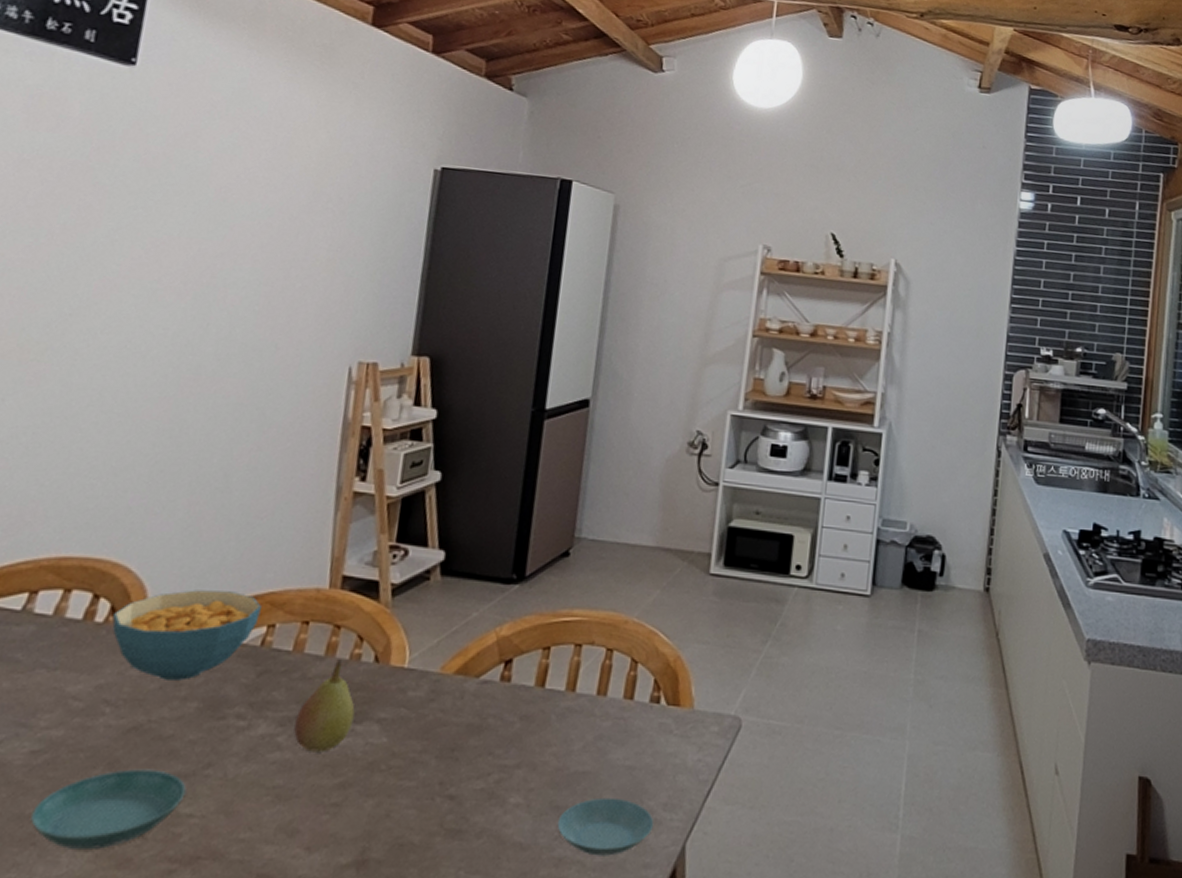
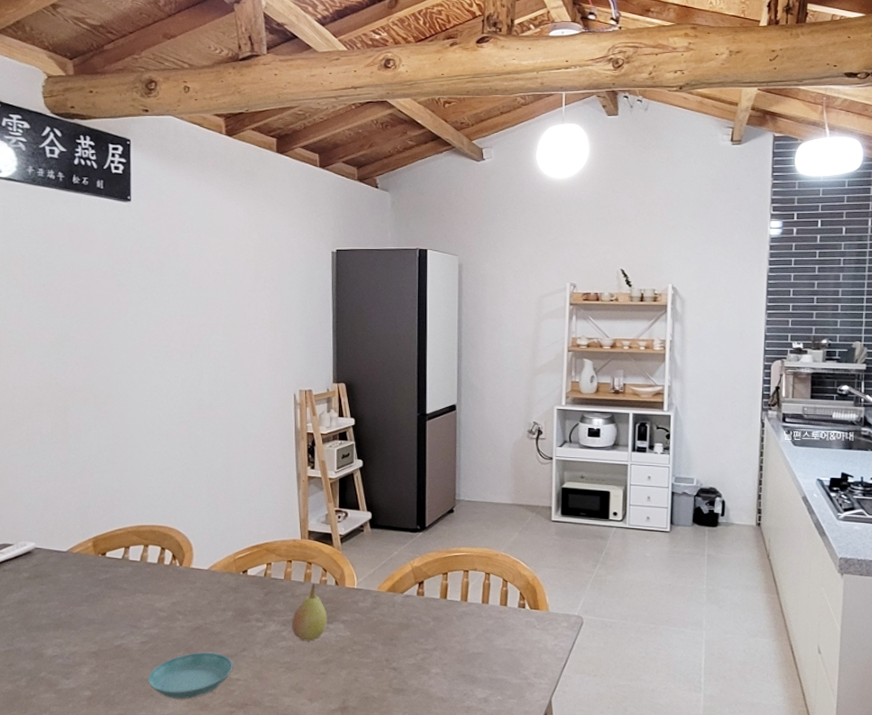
cereal bowl: present [112,590,261,681] -> none [175,543,261,599]
saucer: present [557,797,654,856] -> none [464,669,529,706]

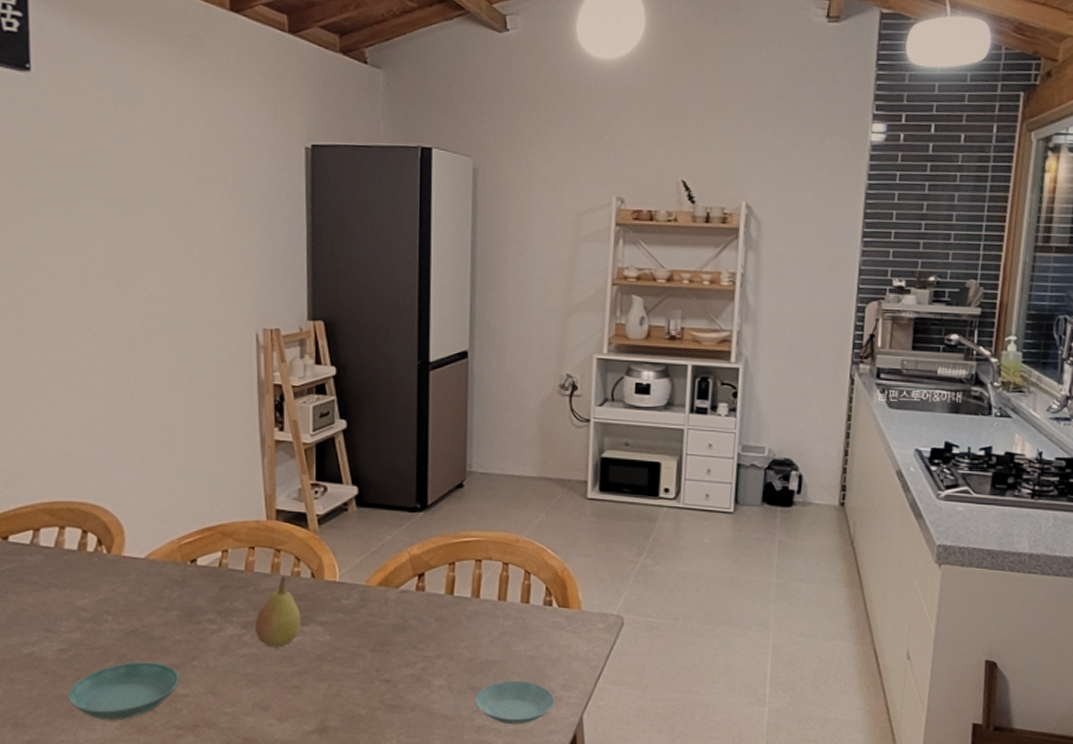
saucer: none [464,669,529,706] -> present [475,680,555,725]

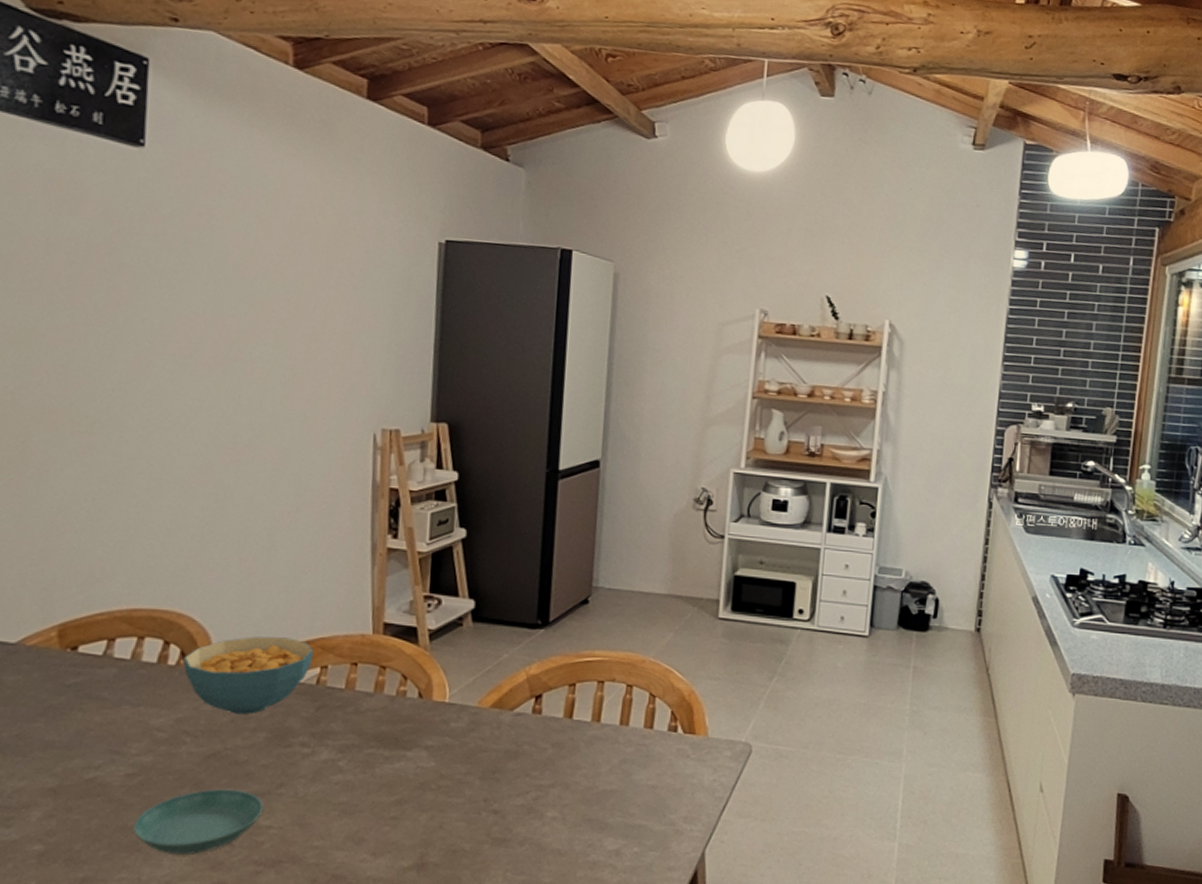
cereal bowl: none [101,524,214,595] -> present [183,636,313,714]
fruit: present [255,576,301,648] -> none [352,695,405,775]
saucer: present [475,680,555,725] -> none [590,812,676,861]

